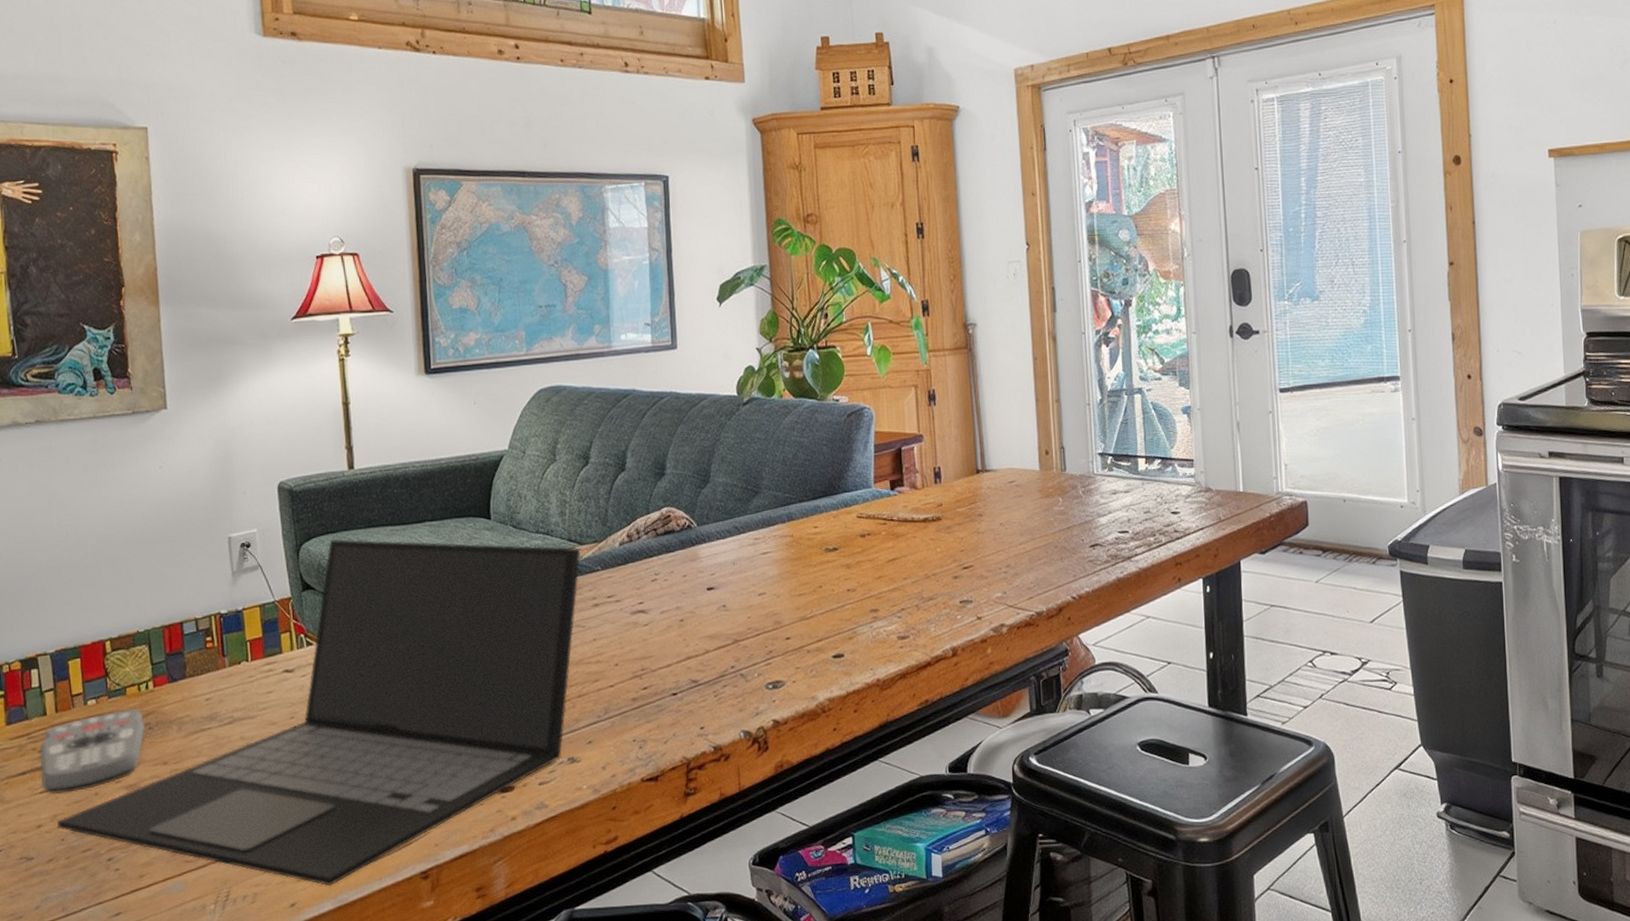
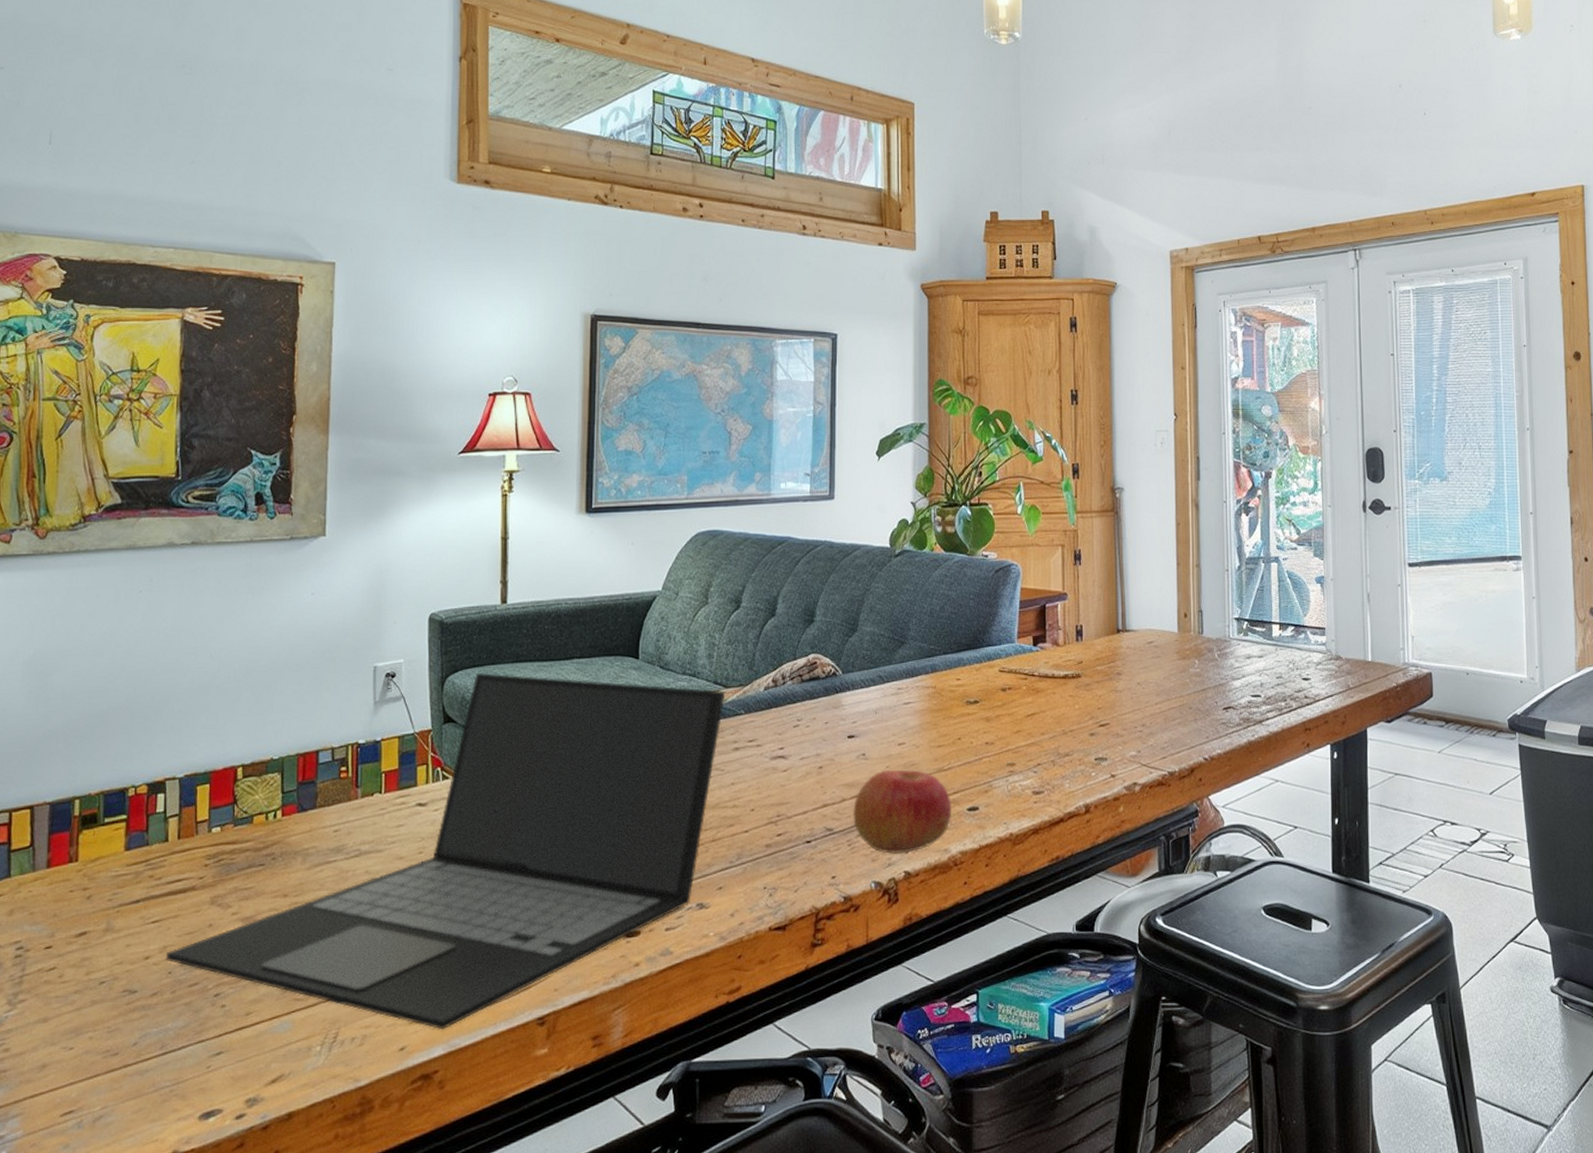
remote control: present [39,709,146,794] -> none [155,838,270,924]
apple: none [716,619,818,703] -> present [852,769,952,854]

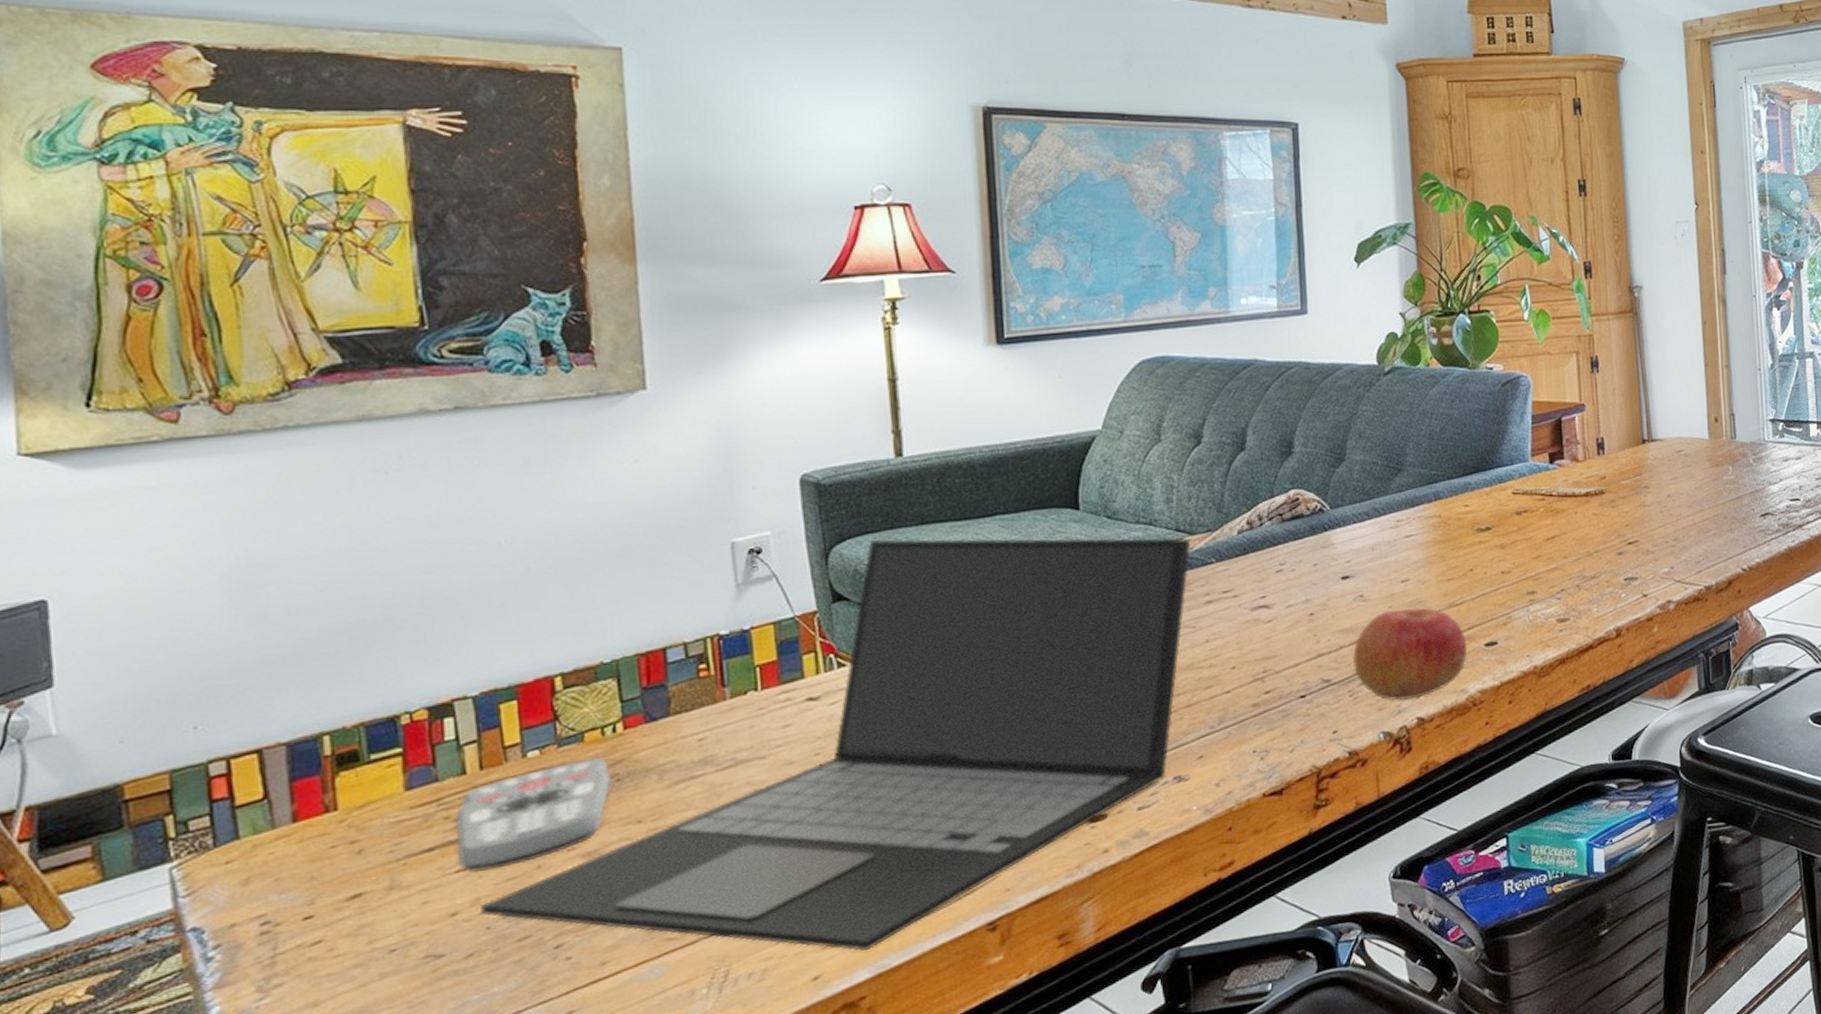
remote control: none [155,838,270,924] -> present [454,758,612,872]

